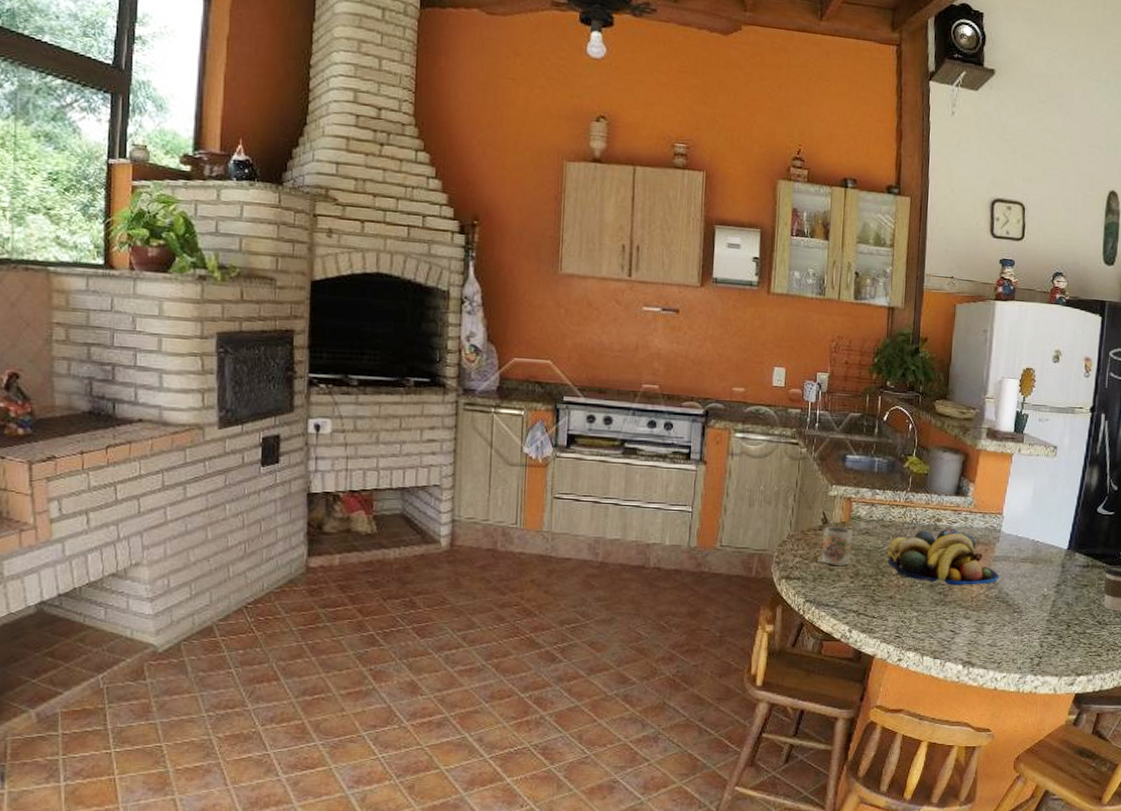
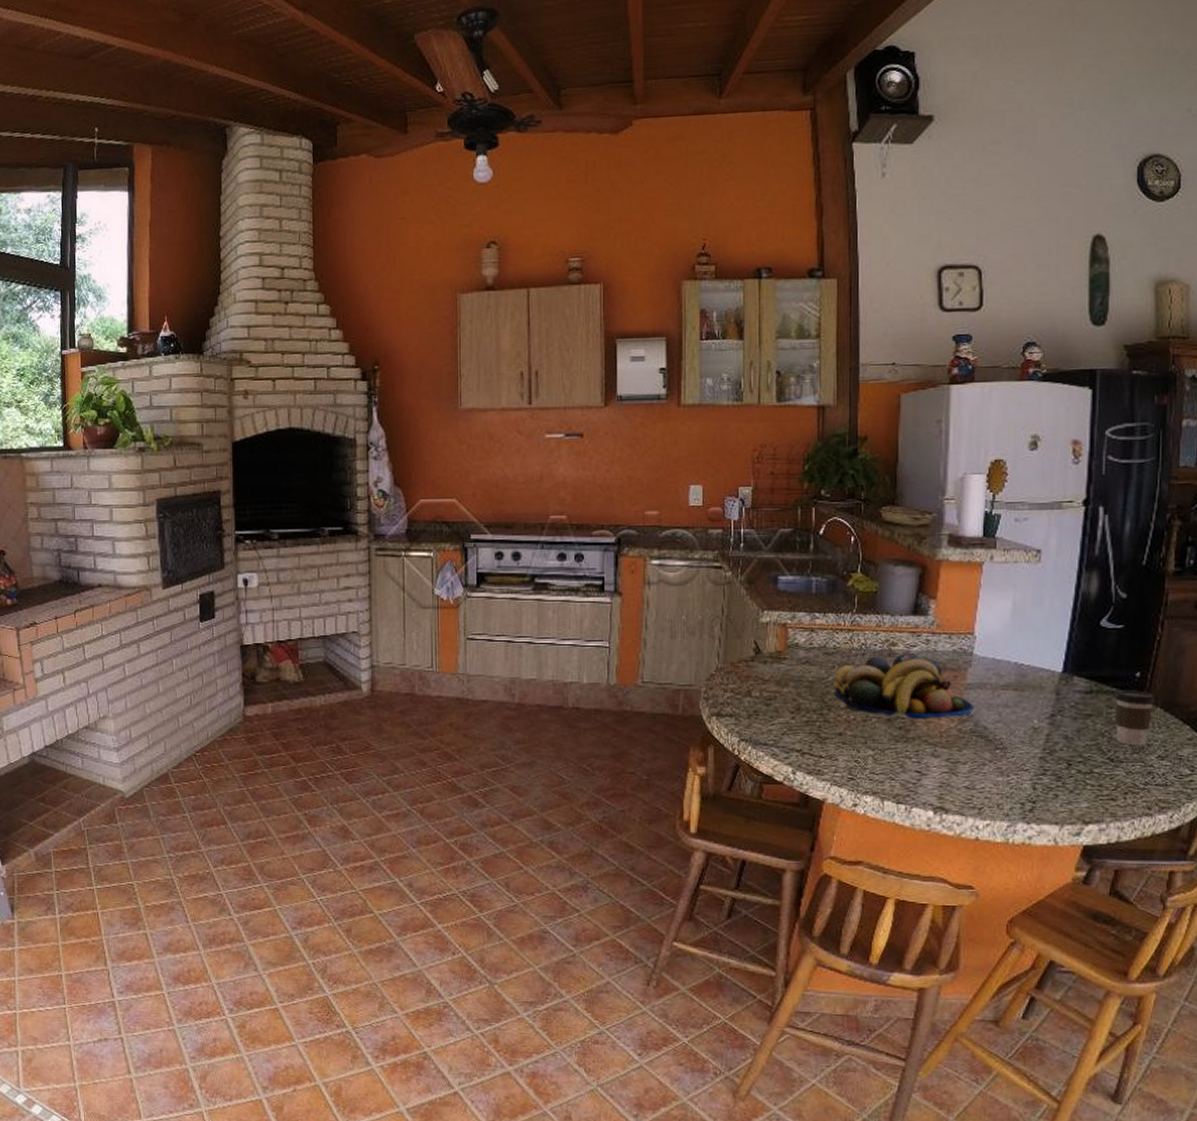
mug: present [822,526,853,566] -> none [755,656,791,700]

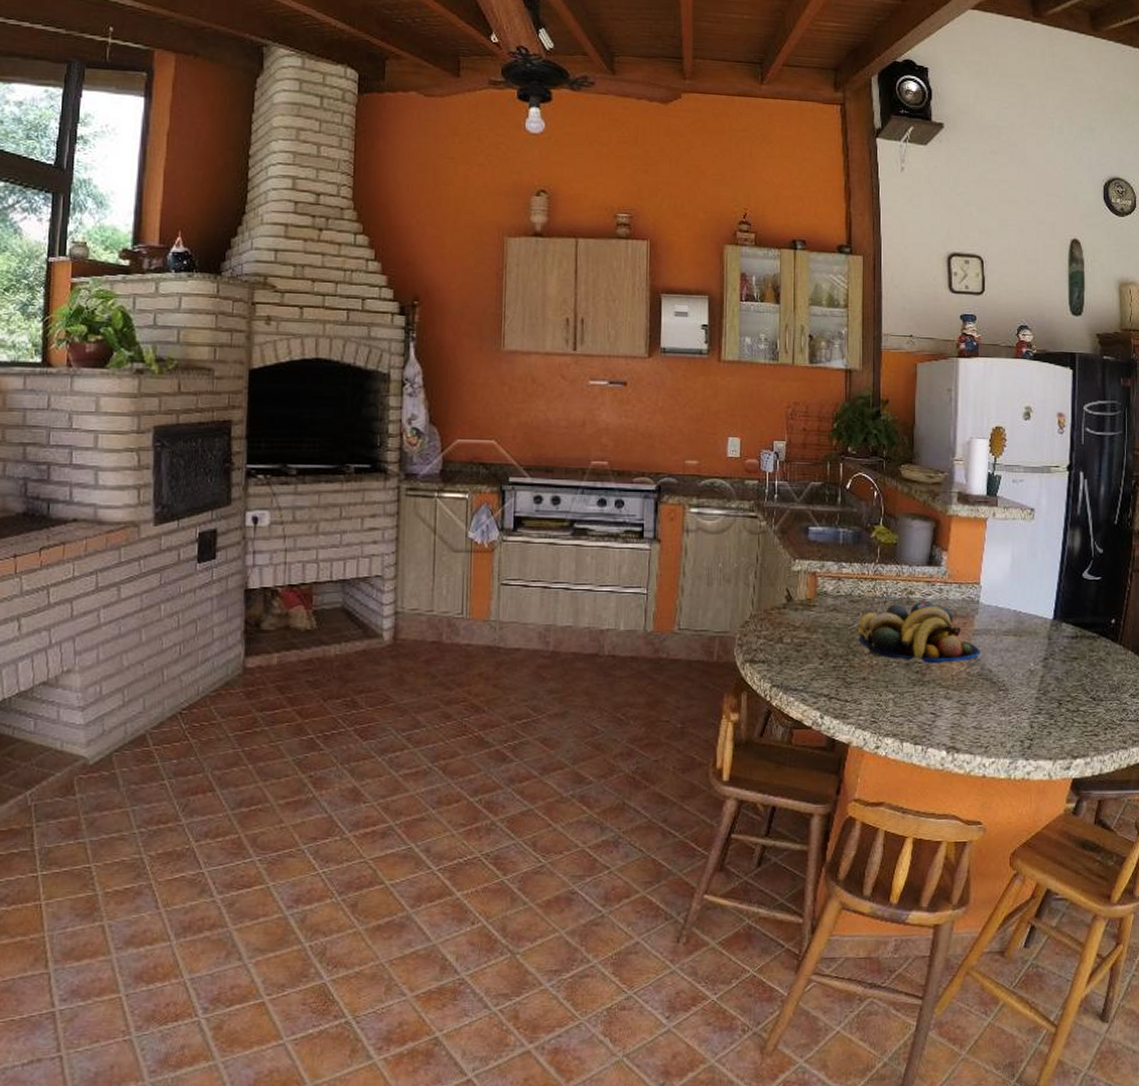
coffee cup: present [1114,690,1155,746] -> none [1095,635,1127,686]

